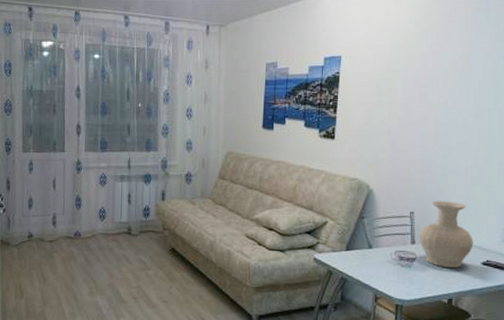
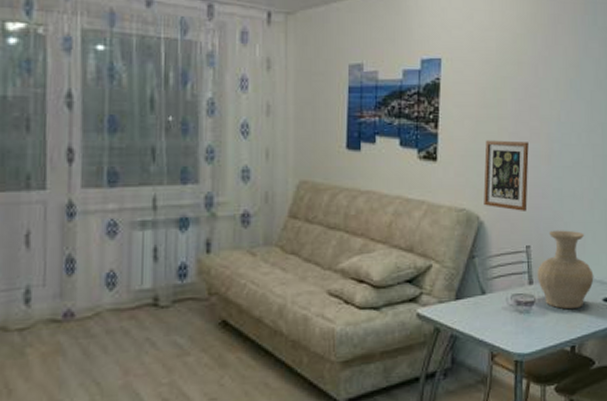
picture frame: none [374,123,417,183] -> present [484,140,529,211]

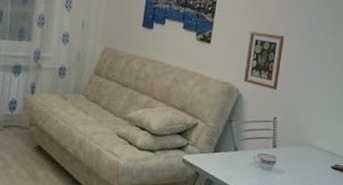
vase: present [537,230,594,310] -> none [280,107,326,172]

